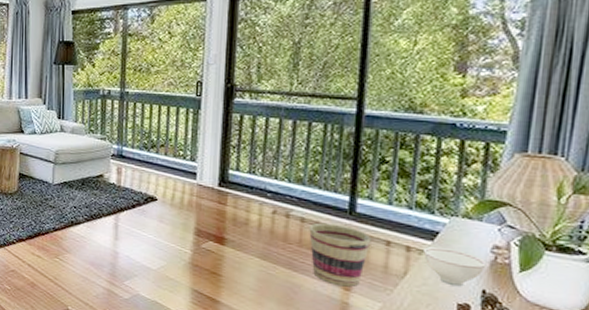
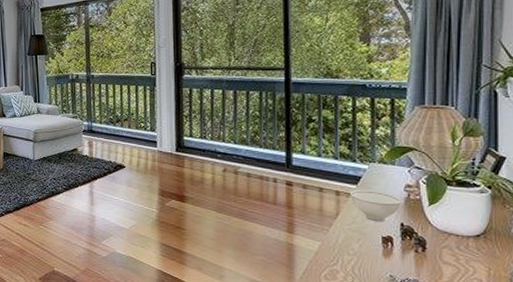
basket: present [309,222,372,287] -> none [255,176,307,230]

